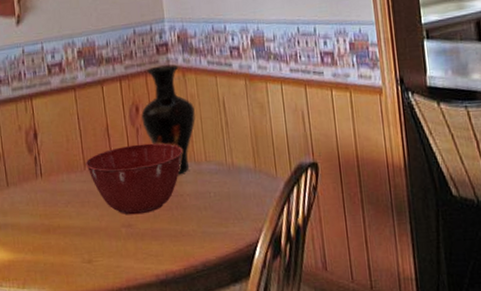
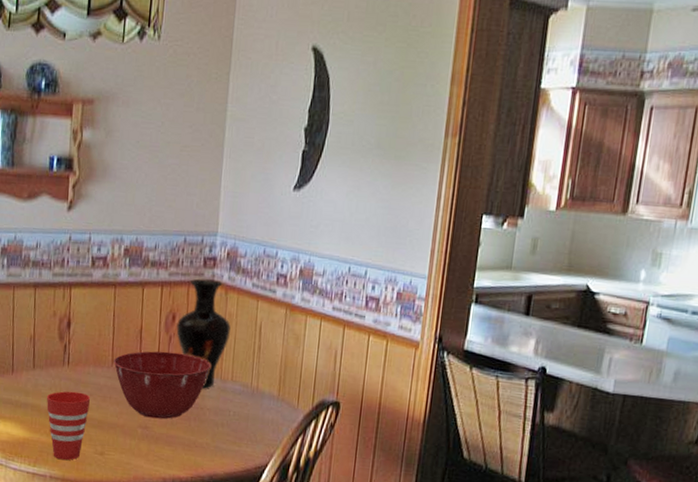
cup: none [24,202,70,276] -> present [46,391,91,460]

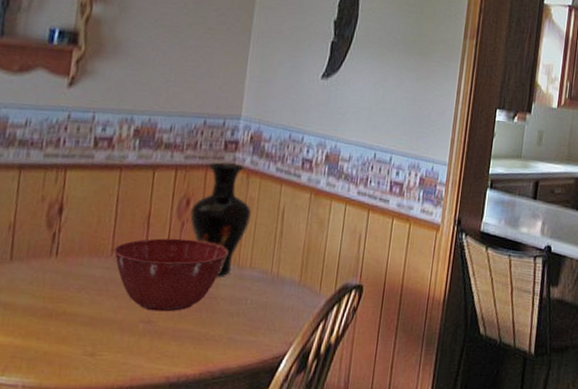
cup: present [46,391,91,460] -> none [24,285,83,366]

